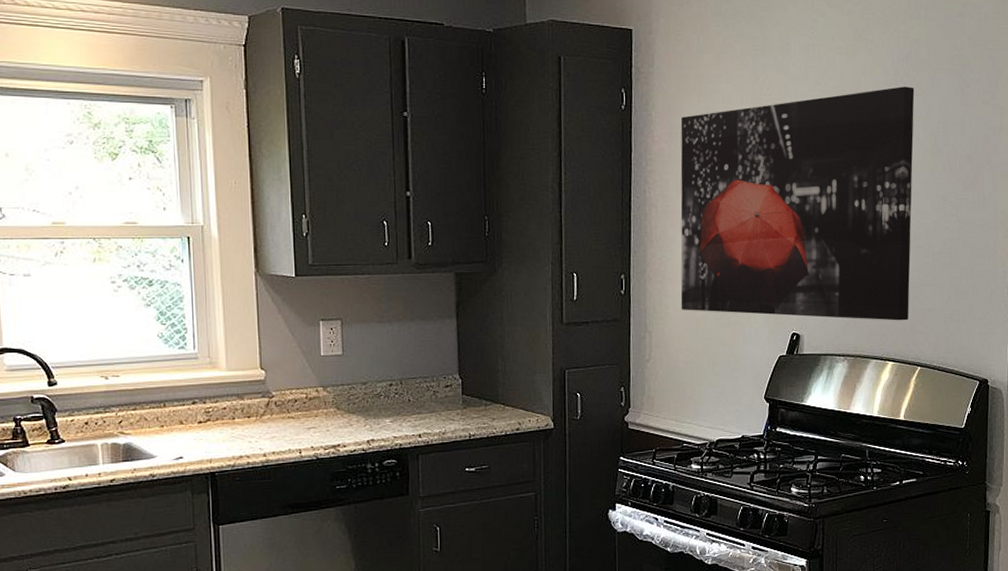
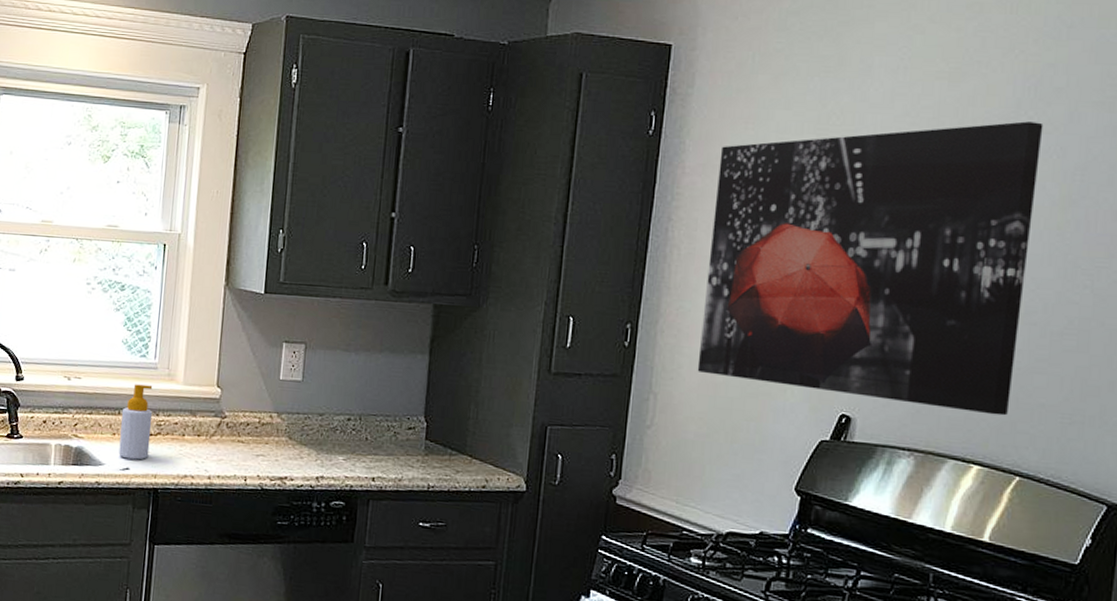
soap bottle: none [167,375,201,448] -> present [119,384,153,460]

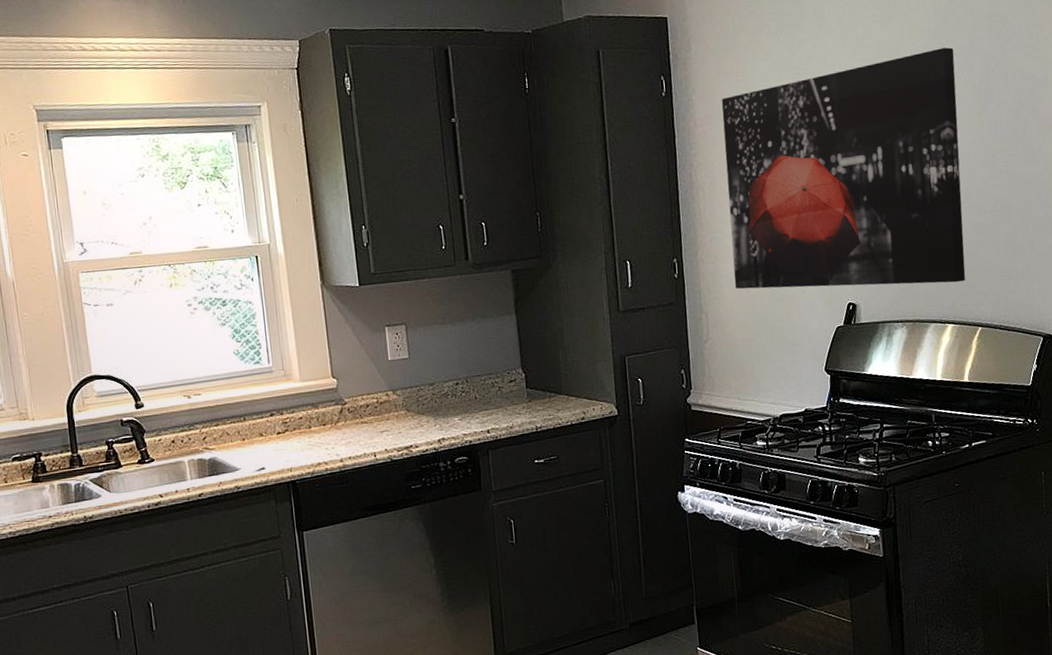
soap bottle: present [119,384,153,460] -> none [246,388,281,460]

